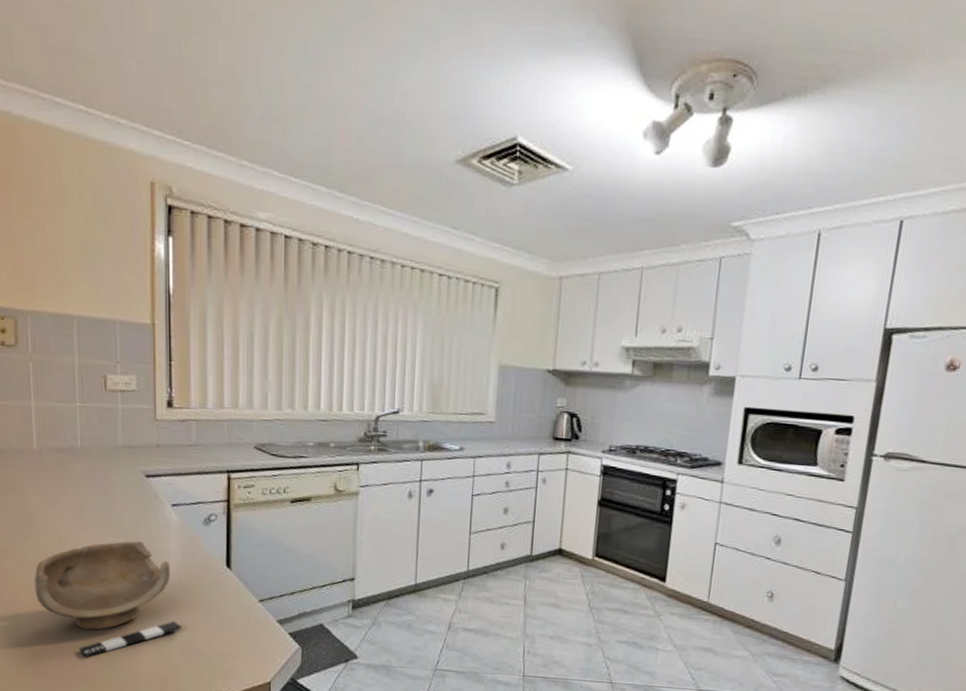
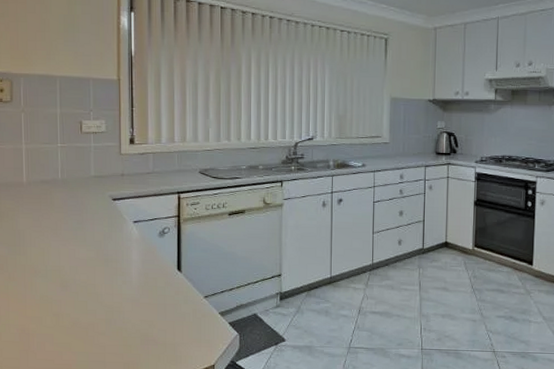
bowl: present [34,541,181,658] -> none [22,253,141,352]

